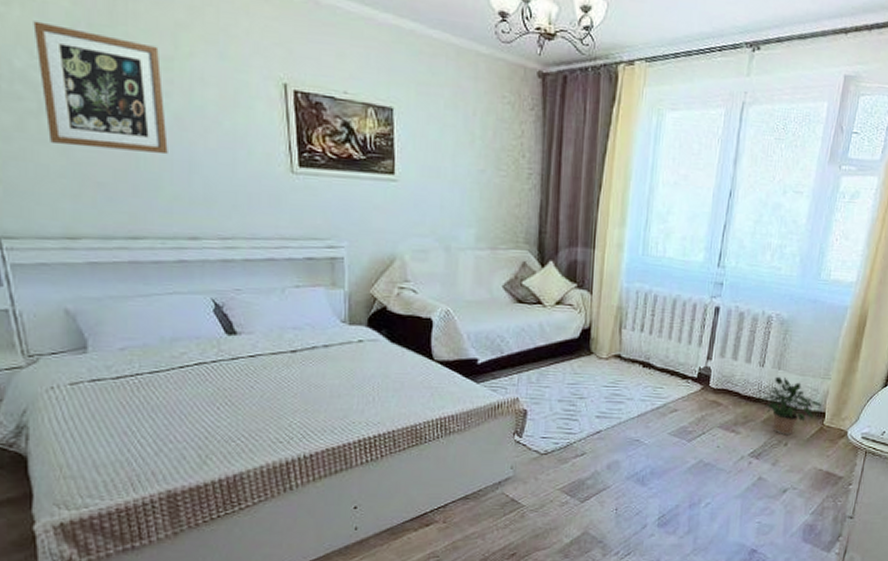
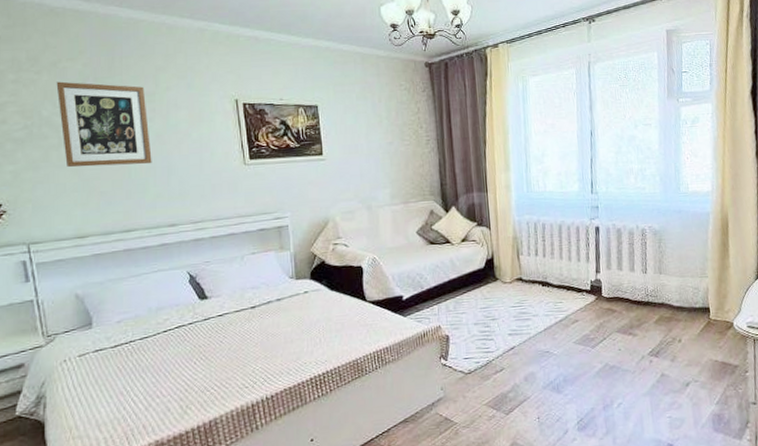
potted plant: present [761,376,823,436] -> none [650,280,706,333]

